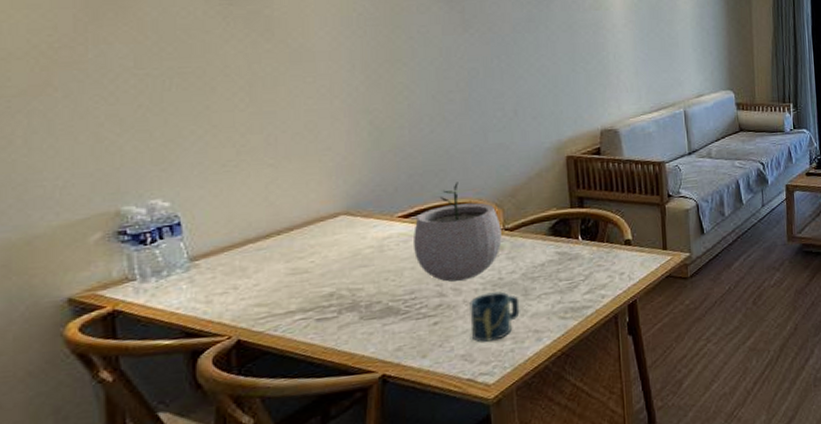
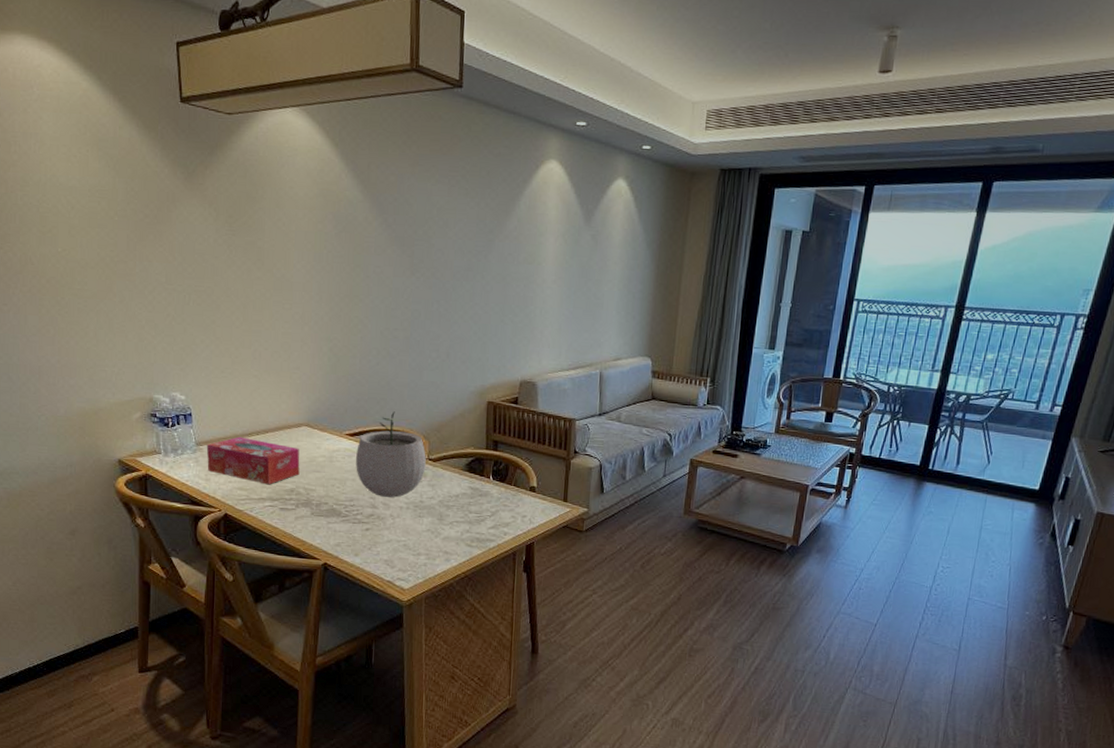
tissue box: none [205,240,340,294] -> present [206,436,300,485]
cup: present [469,291,520,342] -> none [394,511,435,553]

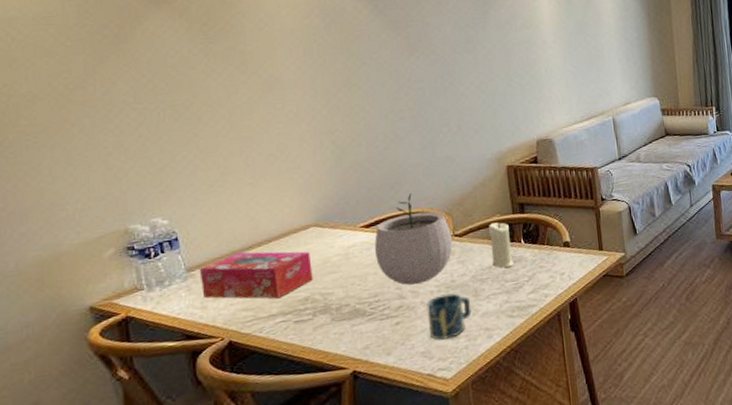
cup: none [394,511,435,553] -> present [426,292,472,340]
candle: none [460,454,480,500] -> present [489,222,514,268]

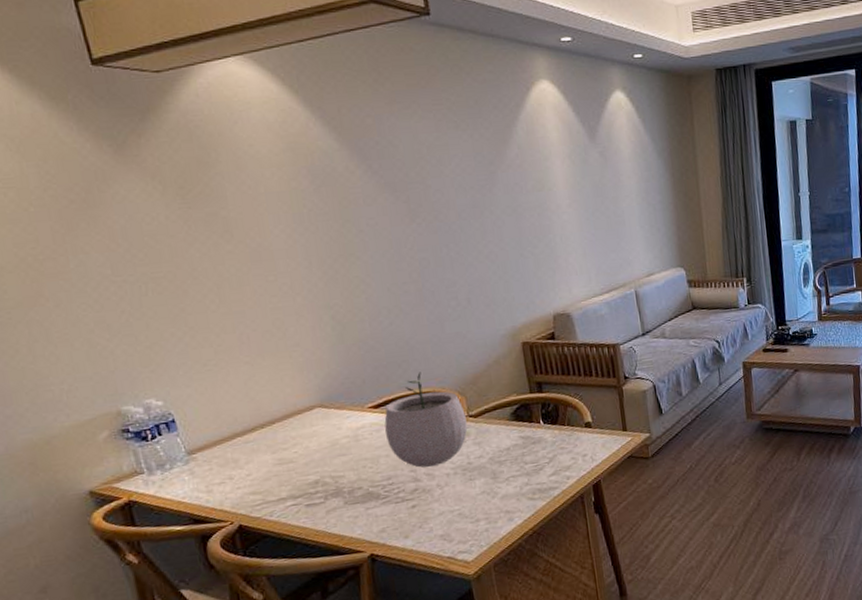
tissue box: present [199,251,313,299] -> none [200,433,322,482]
cup: present [426,292,472,340] -> none [443,475,491,523]
candle: present [489,222,514,268] -> none [505,402,533,450]

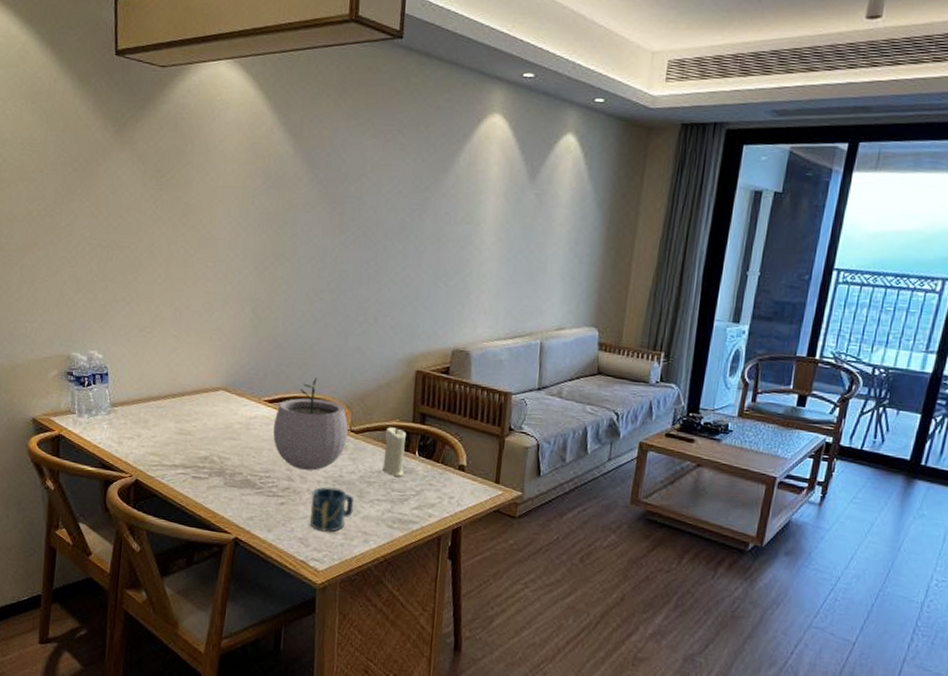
cup: none [443,475,491,523] -> present [310,486,354,532]
candle: none [505,402,533,450] -> present [382,427,406,477]

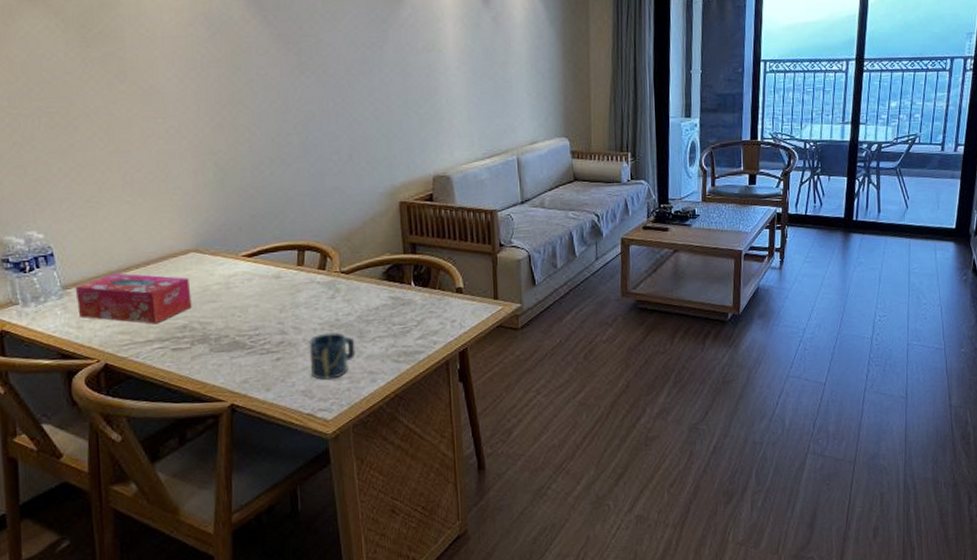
tissue box: none [120,399,216,451] -> present [75,273,192,324]
plant pot: present [273,378,348,471] -> none [257,224,338,320]
candle: present [382,427,406,477] -> none [378,262,402,310]

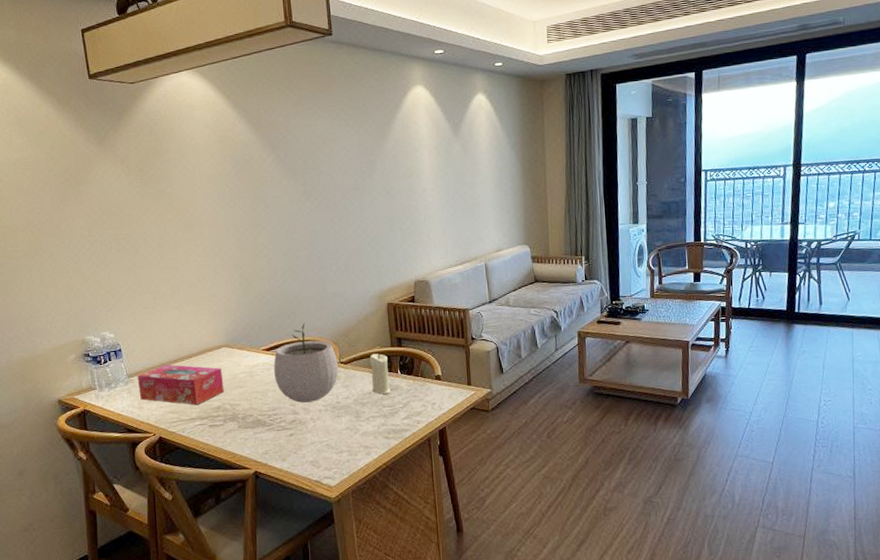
plant pot: none [257,224,338,320] -> present [274,323,338,403]
cup: present [309,331,356,380] -> none [315,412,353,452]
candle: none [378,262,402,310] -> present [370,354,391,395]

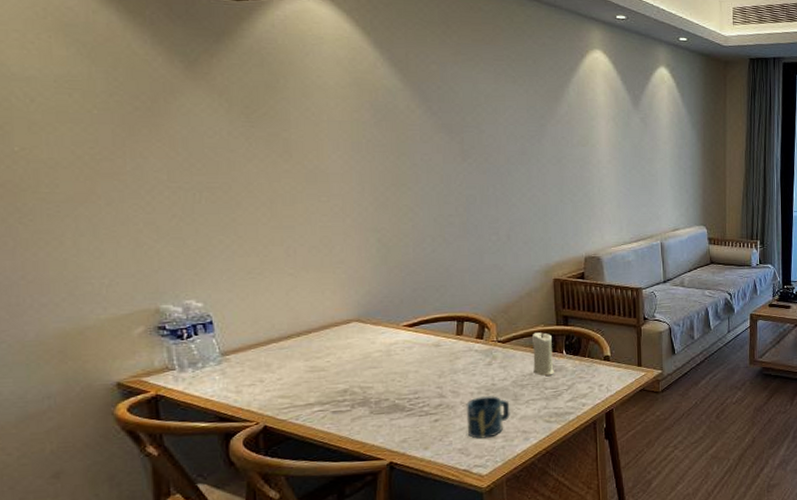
tissue box: present [137,364,224,405] -> none [234,340,353,389]
plant pot: present [274,323,338,403] -> none [417,297,495,385]
cup: none [315,412,353,452] -> present [466,395,510,439]

